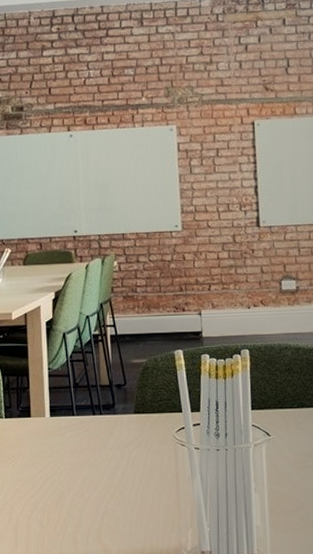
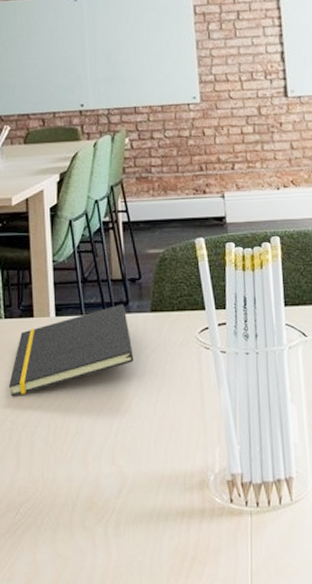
notepad: none [9,406,119,485] -> present [9,304,134,397]

